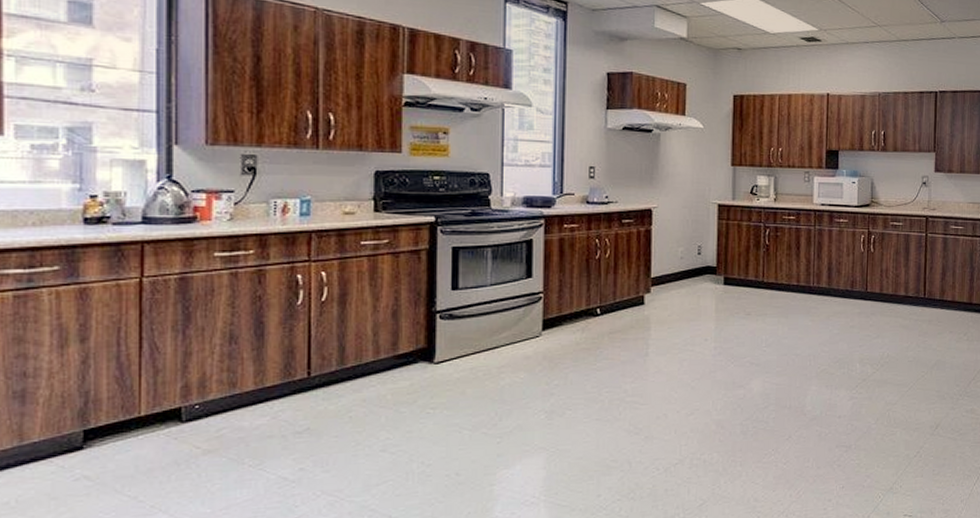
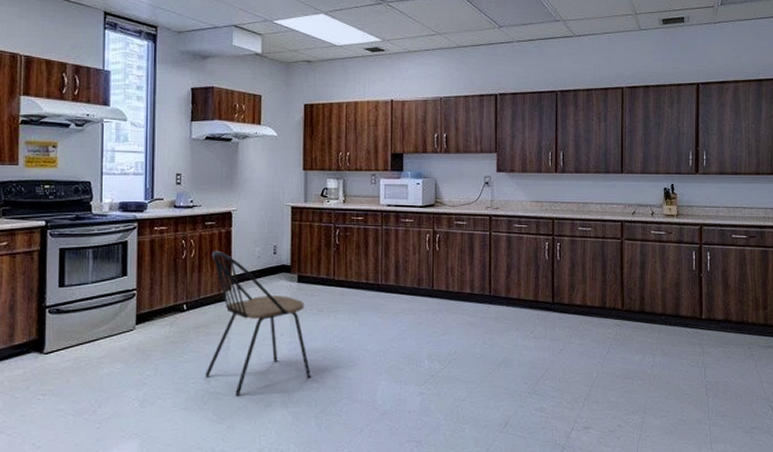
dining chair: none [620,250,737,405] -> present [204,250,311,396]

